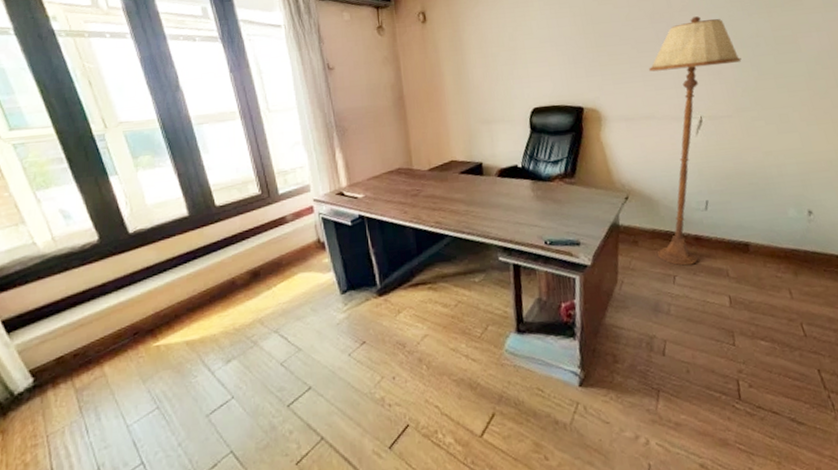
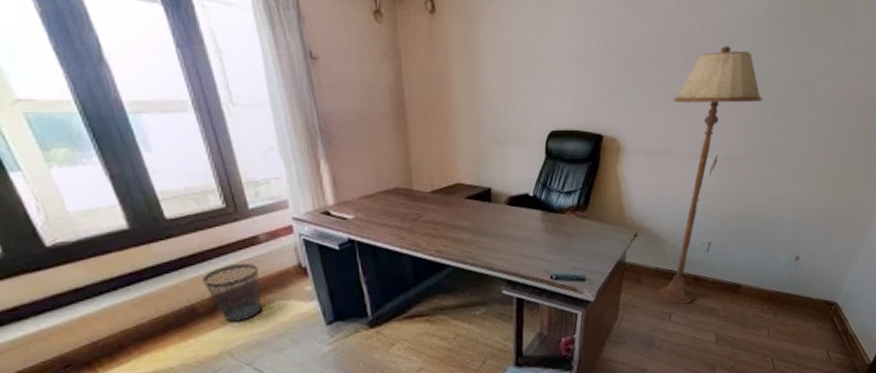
wastebasket: none [242,240,288,293] -> present [203,263,262,322]

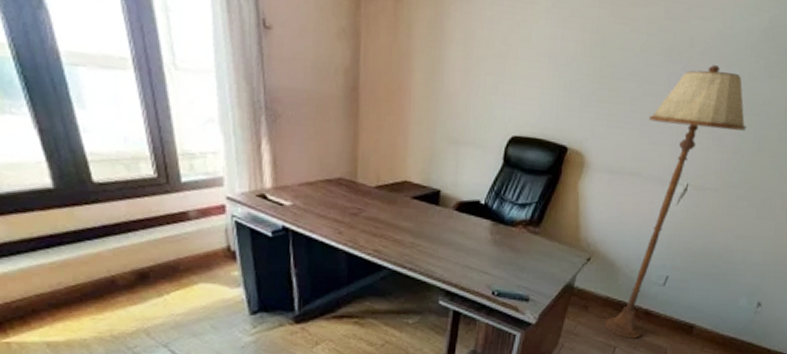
wastebasket: present [203,263,262,322] -> none [126,238,185,300]

